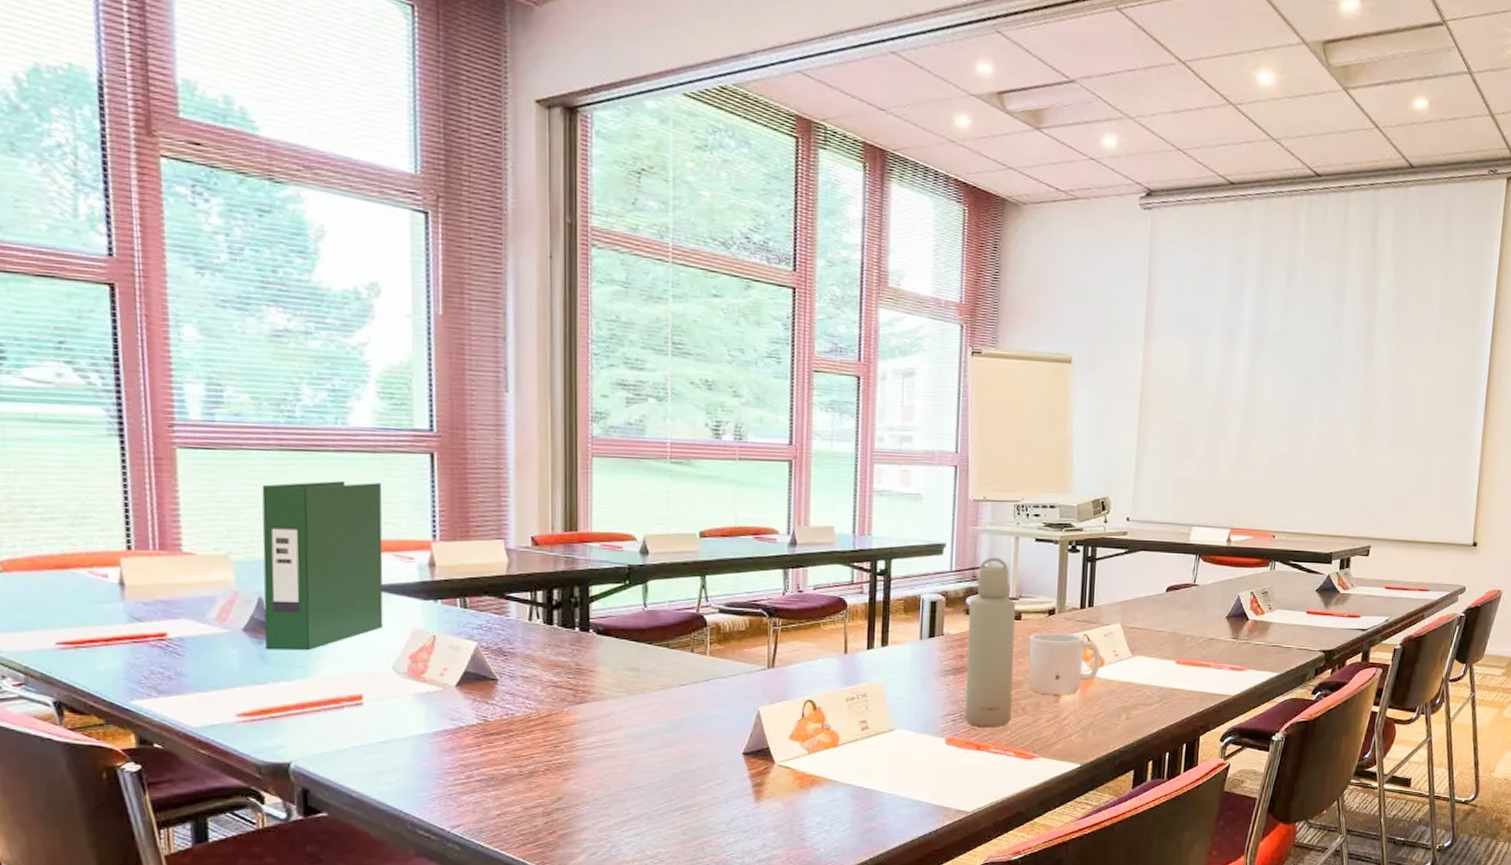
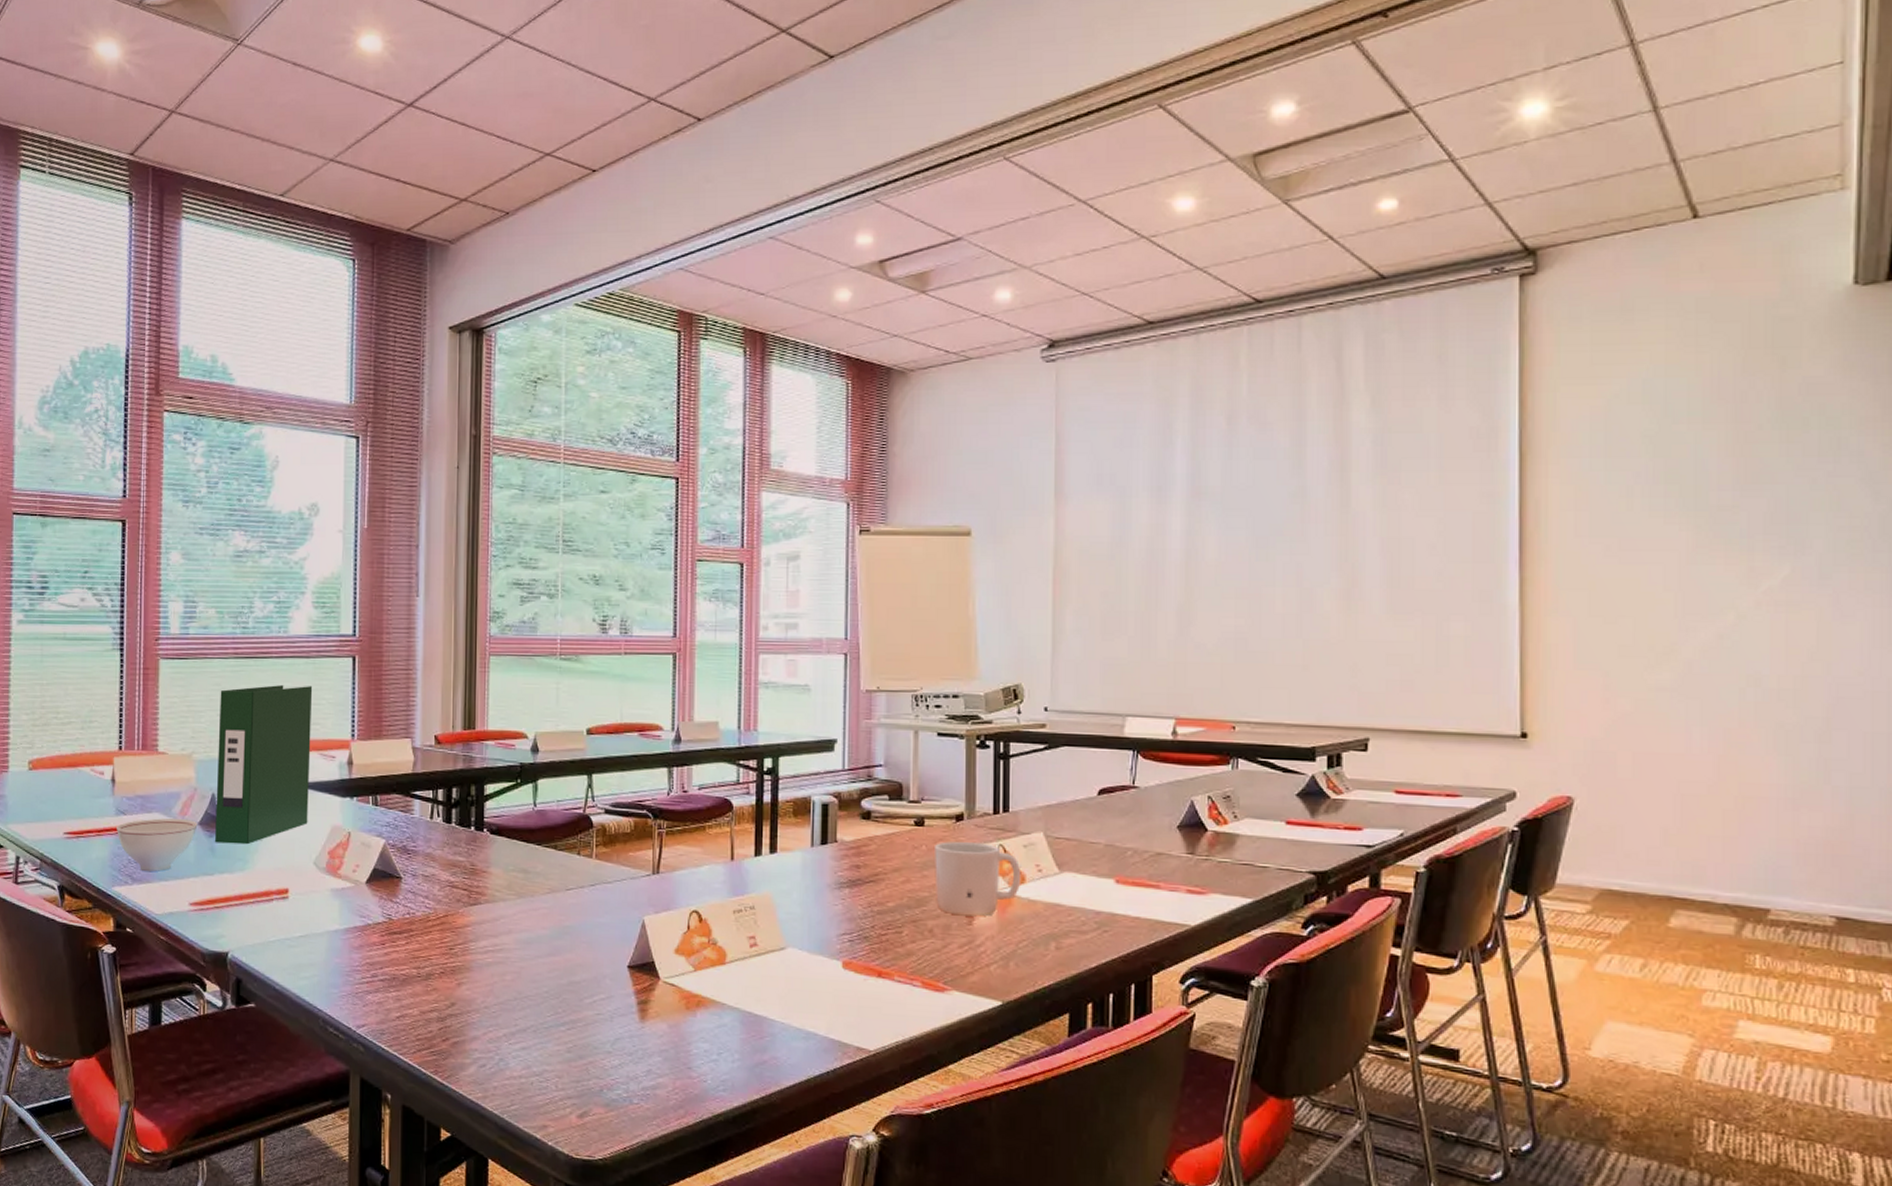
bowl: none [131,625,242,683] -> present [117,818,198,872]
bottle: present [965,557,1016,728] -> none [863,754,918,952]

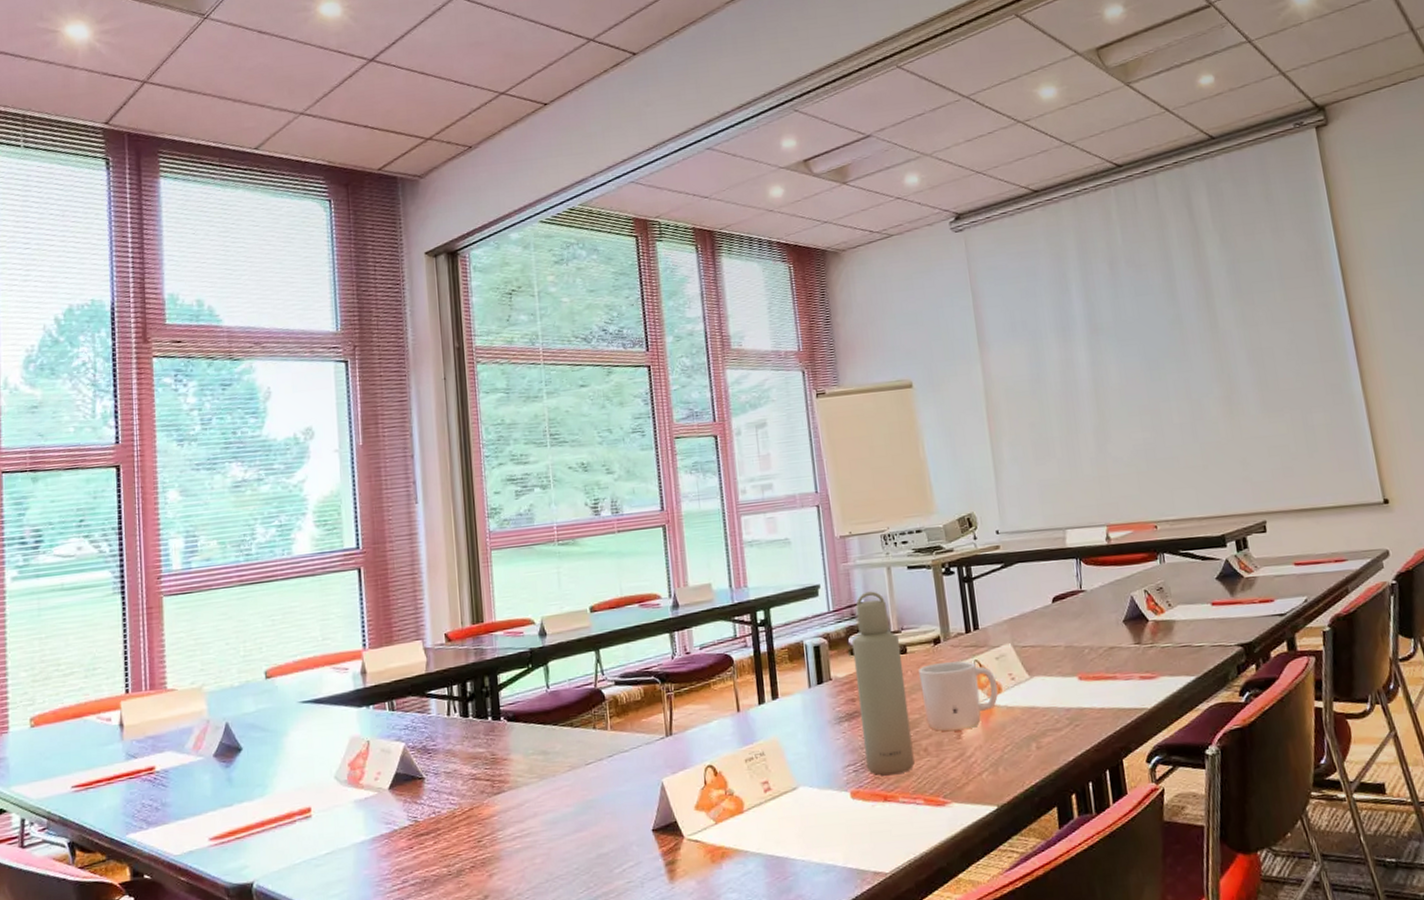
bowl: present [117,818,198,872] -> none [128,753,213,814]
binder: present [215,685,313,845] -> none [227,603,326,773]
bottle: none [863,754,918,952] -> present [851,591,915,776]

